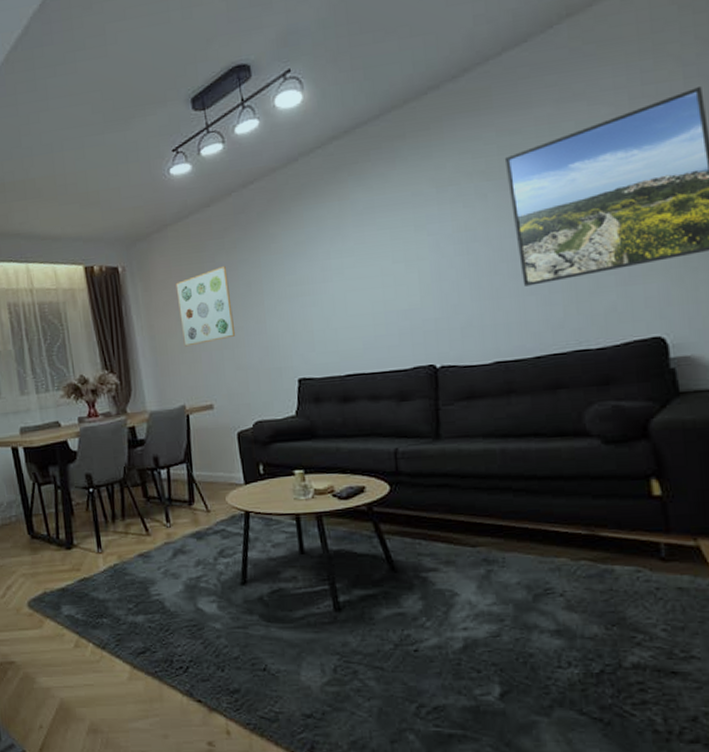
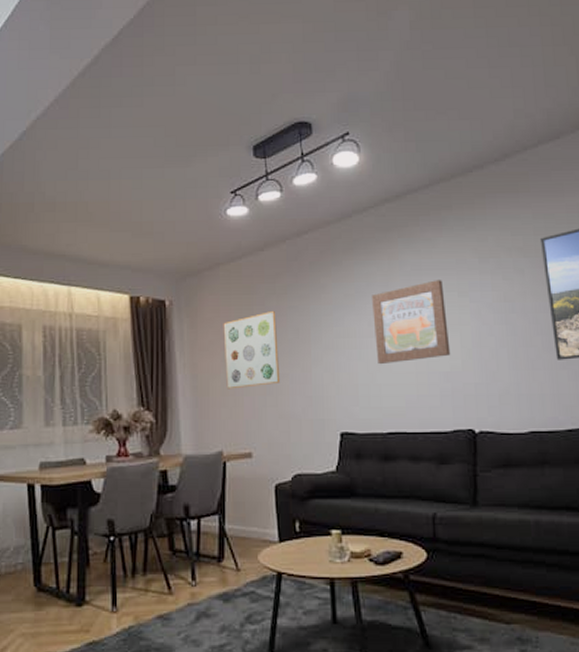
wall art: none [323,215,409,309] -> present [372,280,451,365]

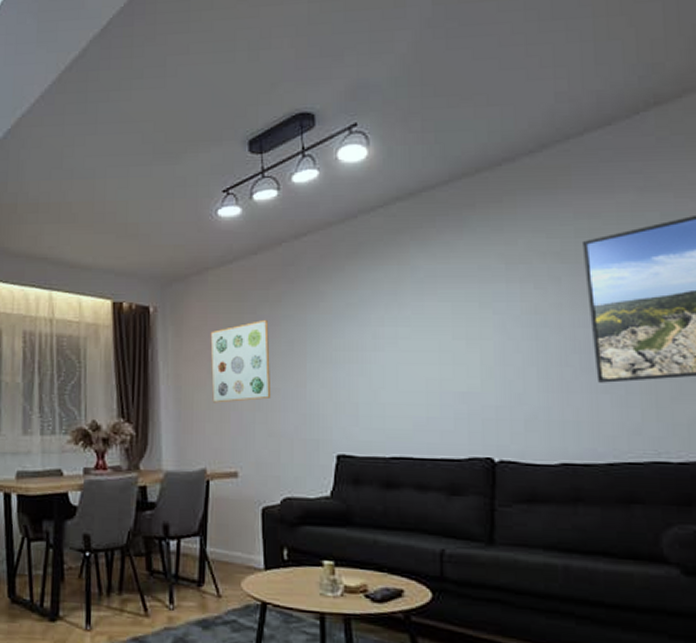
wall art: present [372,280,451,365] -> none [378,288,468,382]

